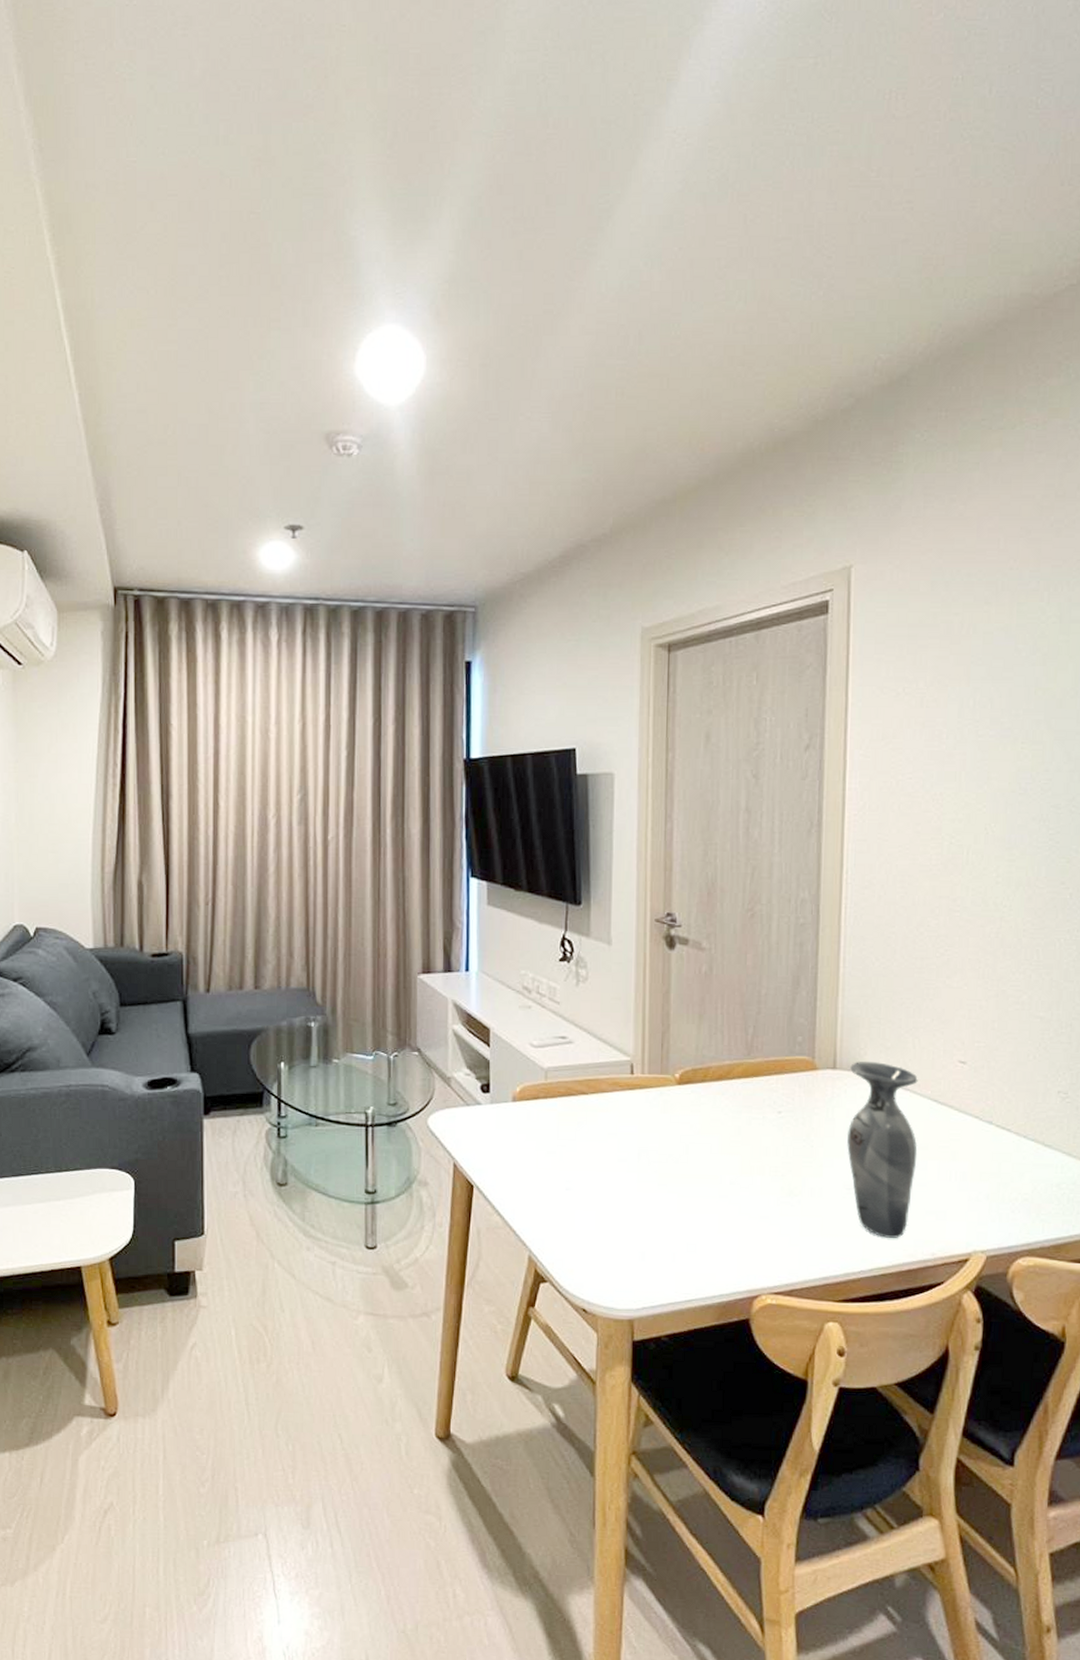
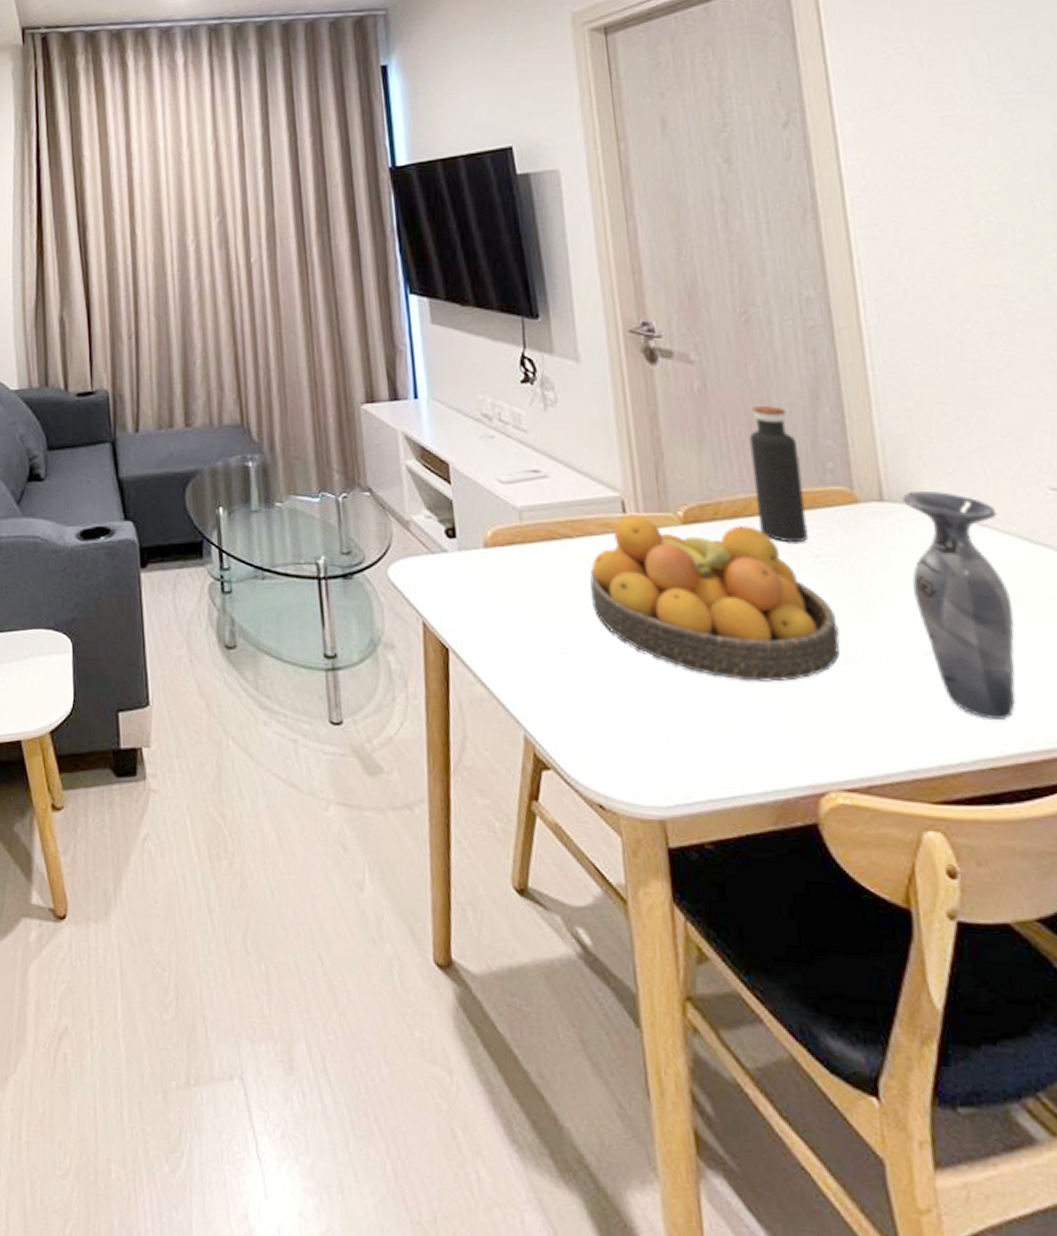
fruit bowl: none [596,1076,787,1211] -> present [589,515,840,682]
water bottle: none [737,989,777,1101] -> present [749,406,809,543]

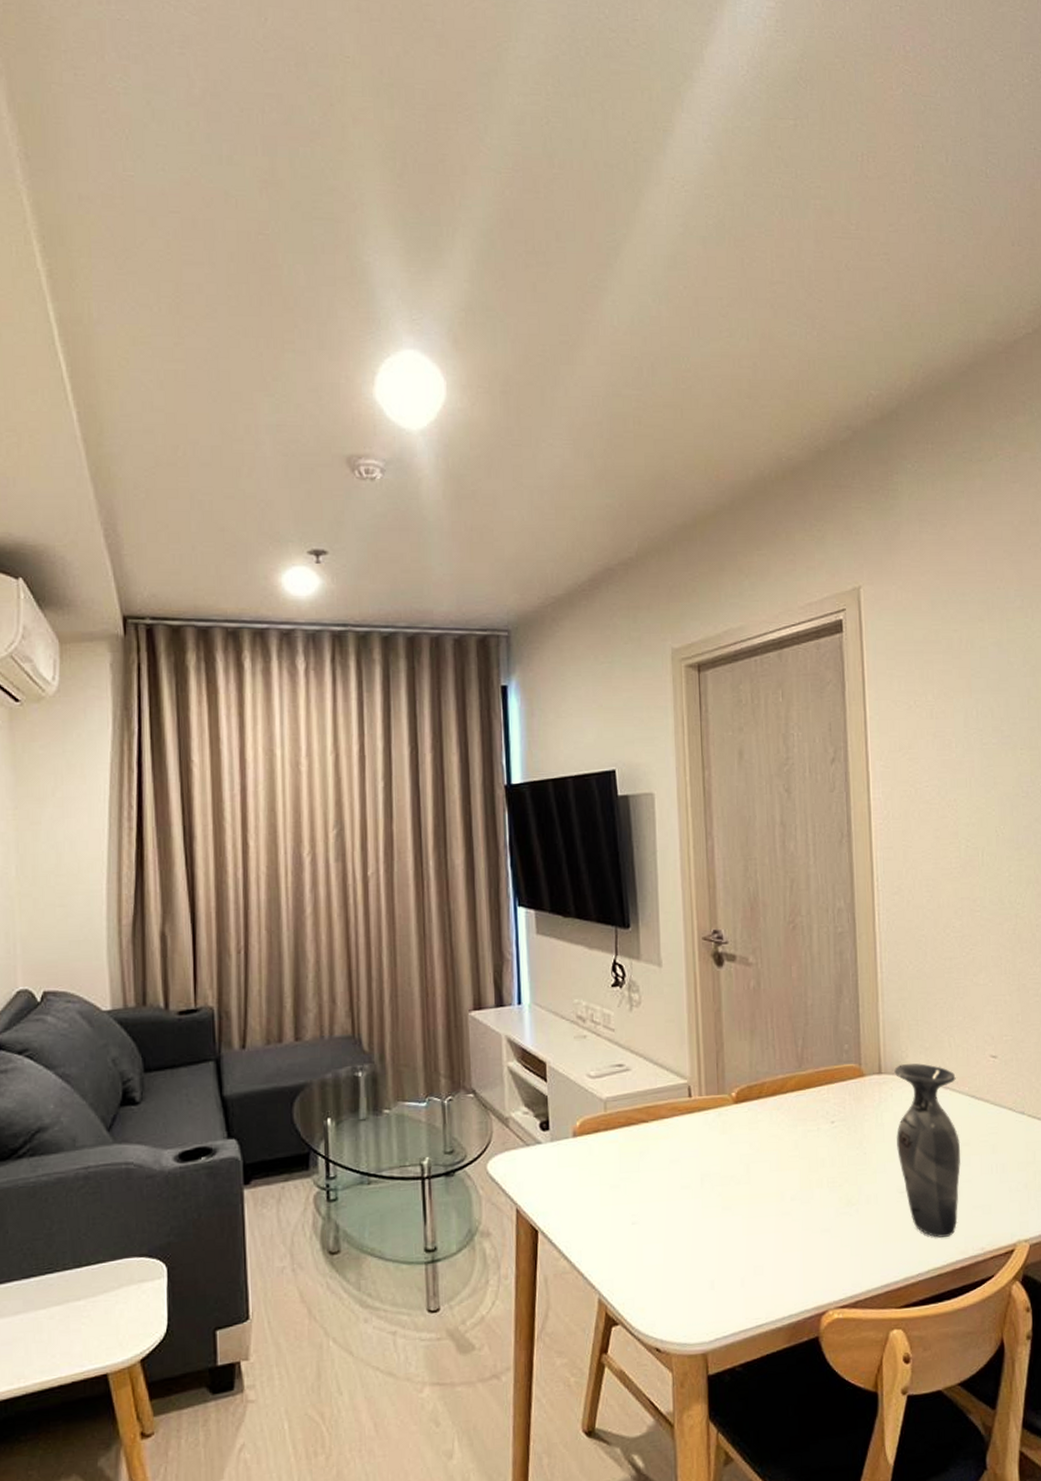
fruit bowl: present [589,515,840,682] -> none [659,1098,844,1230]
water bottle: present [749,406,809,543] -> none [789,1000,827,1113]

